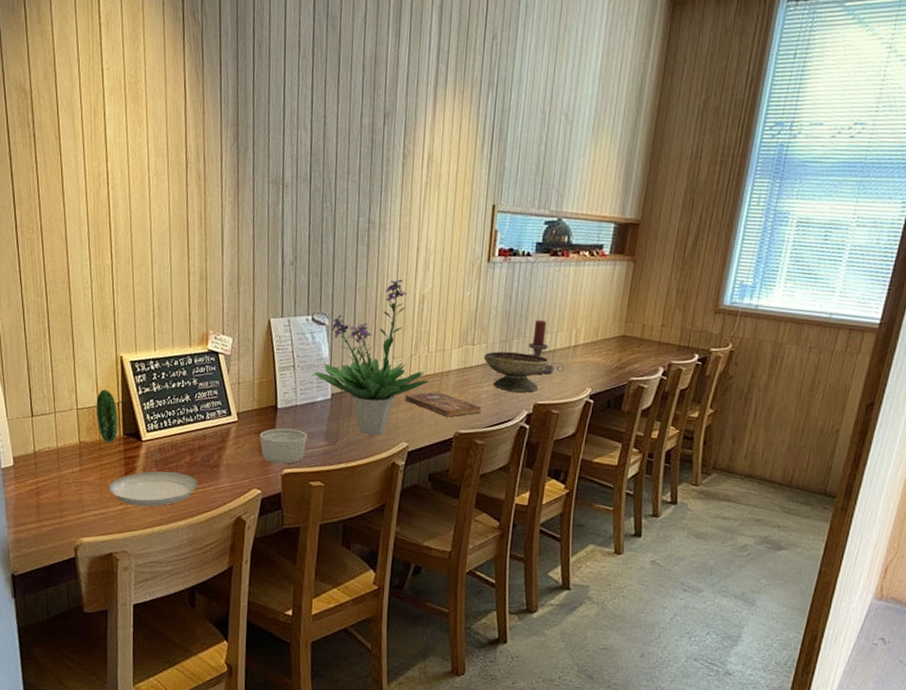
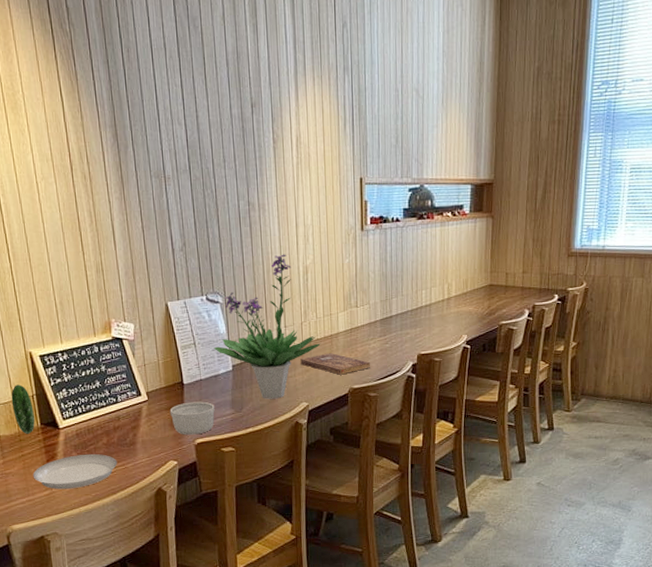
decorative bowl: present [483,351,550,393] -> none [367,309,428,346]
candle holder: present [528,319,565,374] -> none [406,278,442,327]

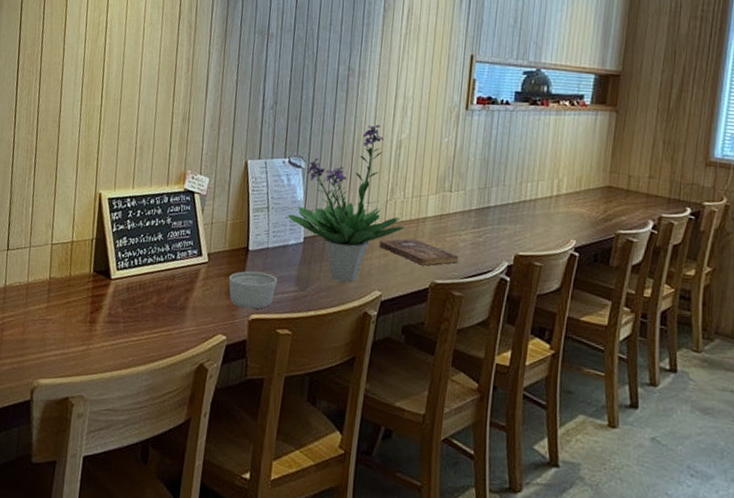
plate: present [11,384,118,490] -> none [69,225,163,349]

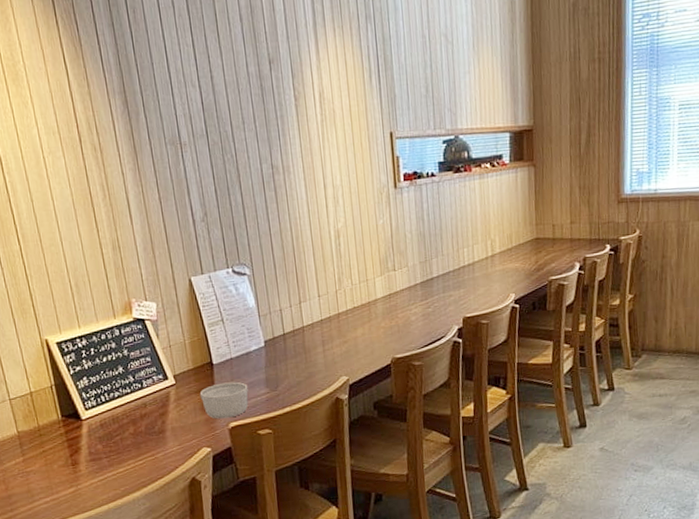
potted plant: present [287,124,405,282] -> none [243,218,358,375]
bible: present [379,238,458,266] -> none [337,321,413,345]

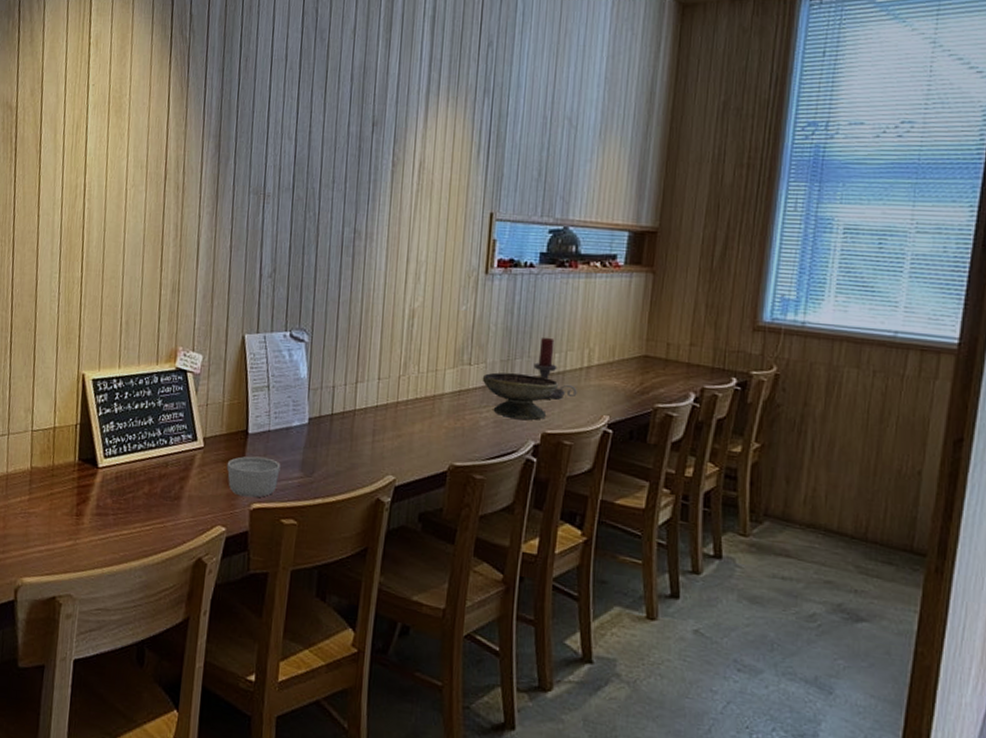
decorative bowl: none [406,270,471,310] -> present [482,372,559,420]
candle holder: none [447,235,486,288] -> present [533,337,577,399]

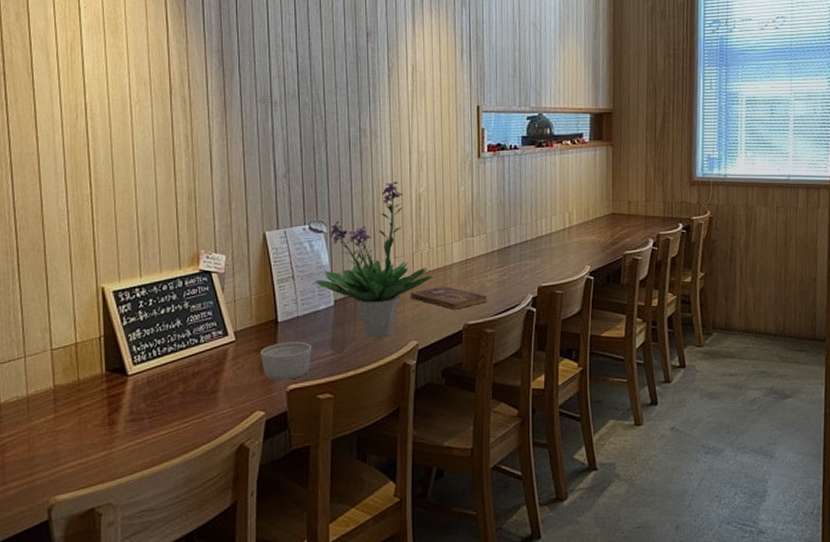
potted plant: none [290,292,420,467] -> present [314,181,433,338]
bible: none [392,417,479,447] -> present [410,286,487,310]
decorative bowl: present [482,372,559,420] -> none [484,239,548,277]
candle holder: present [533,337,577,399] -> none [525,206,563,258]

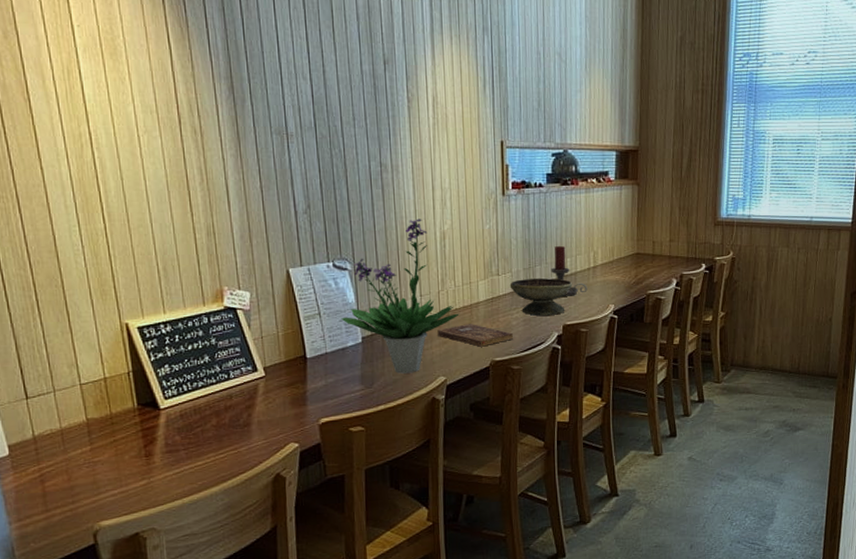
ramekin: present [260,341,312,381] -> none [290,377,342,414]
decorative bowl: none [484,239,548,277] -> present [509,278,573,316]
candle holder: none [525,206,563,258] -> present [551,245,588,296]

